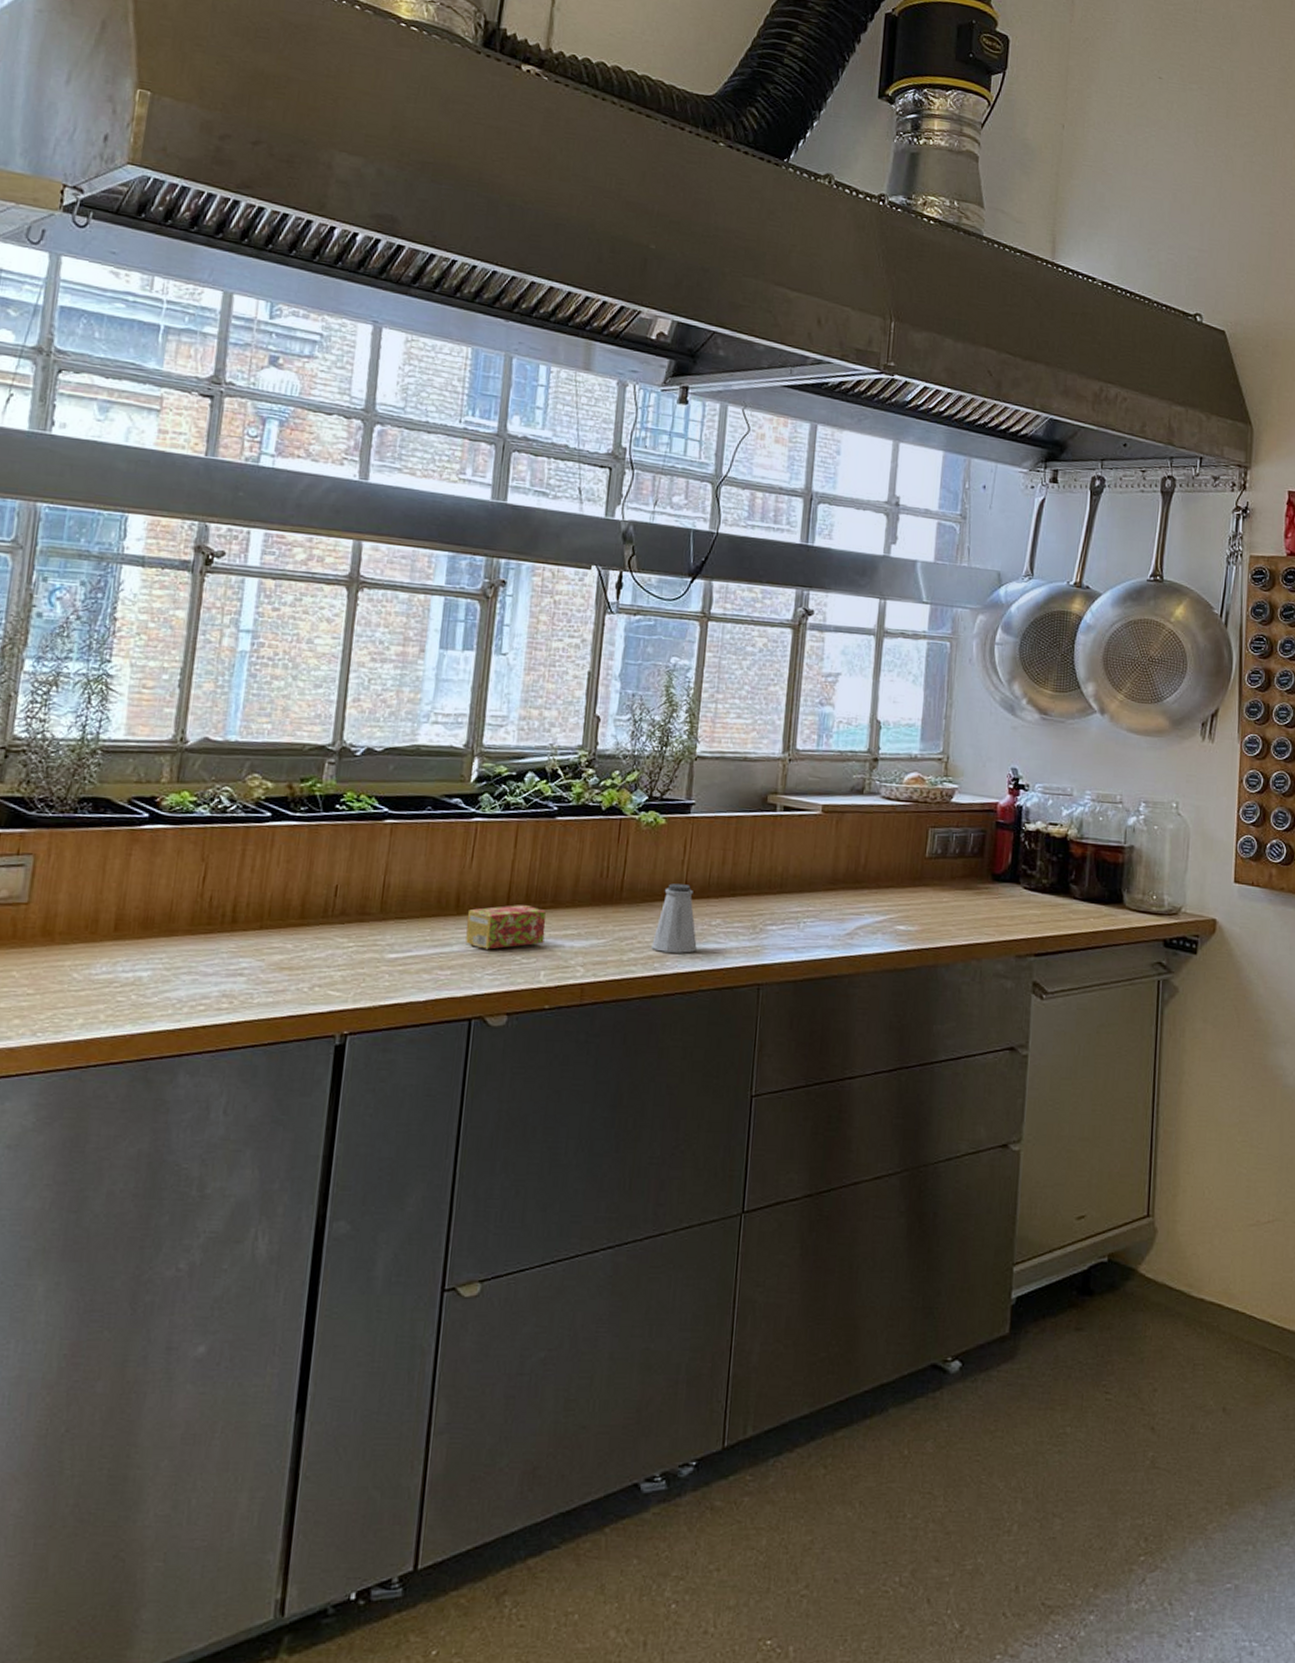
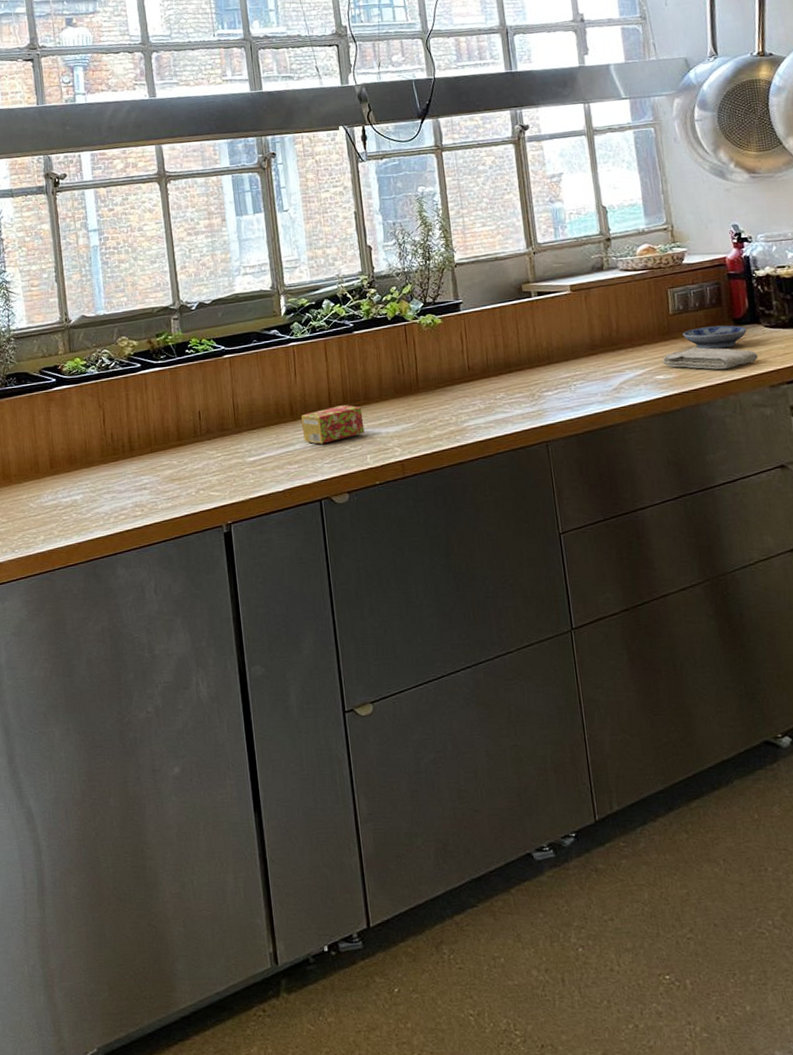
saltshaker: present [651,883,697,953] -> none [451,369,489,427]
washcloth: none [906,899,1010,930] -> present [662,347,758,370]
bowl: none [935,877,1004,906] -> present [682,325,747,350]

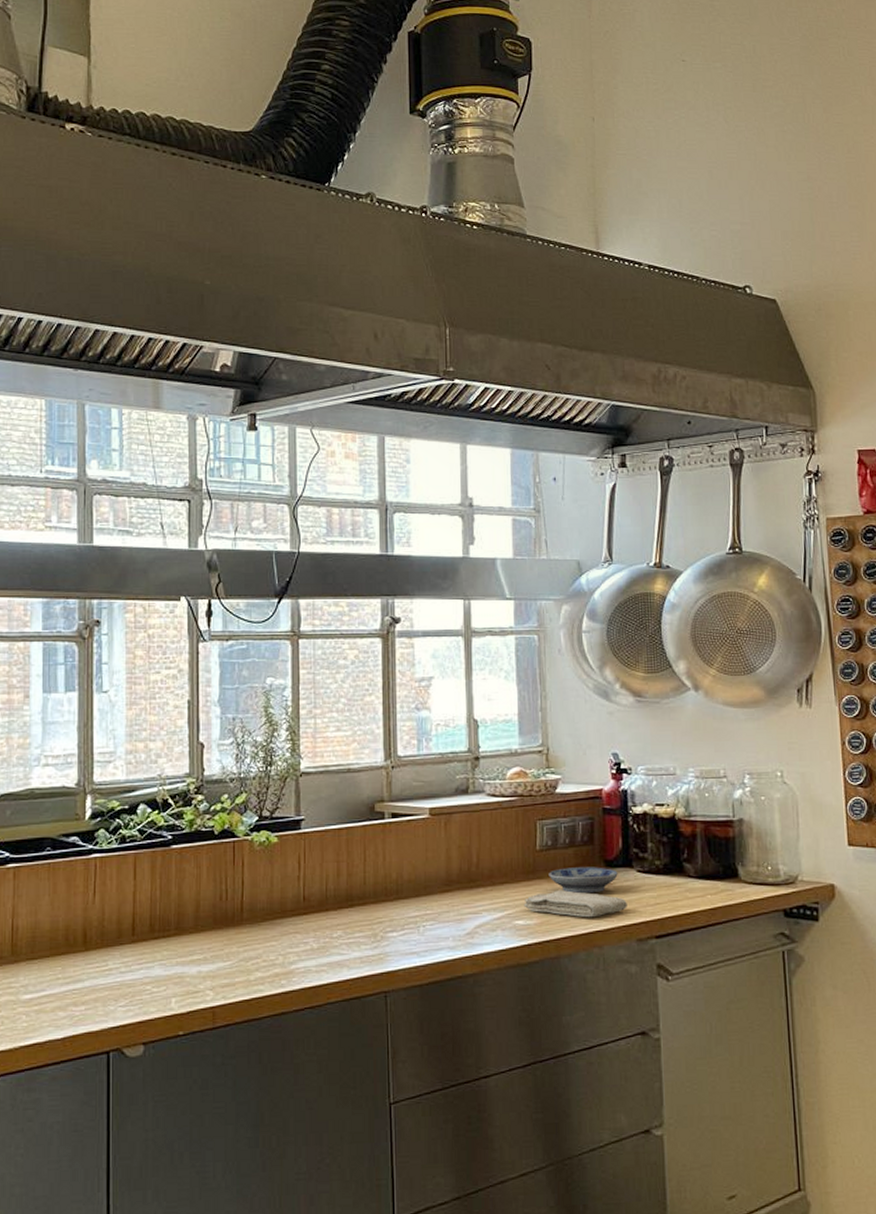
tea box: present [301,404,365,444] -> none [95,934,172,982]

